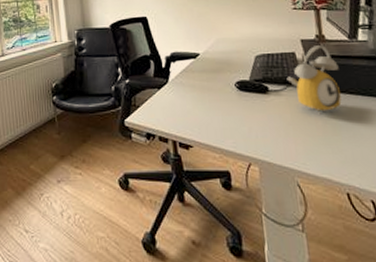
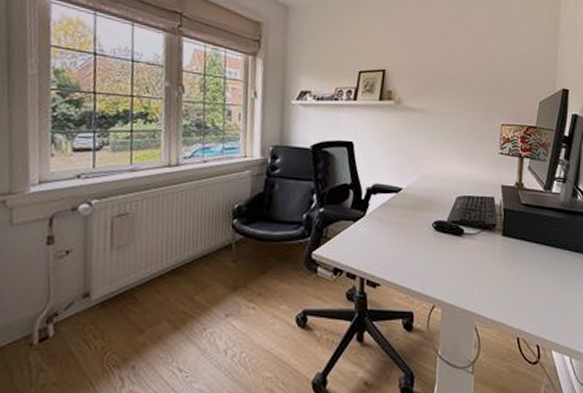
alarm clock: present [287,45,342,114] -> none [482,193,531,261]

